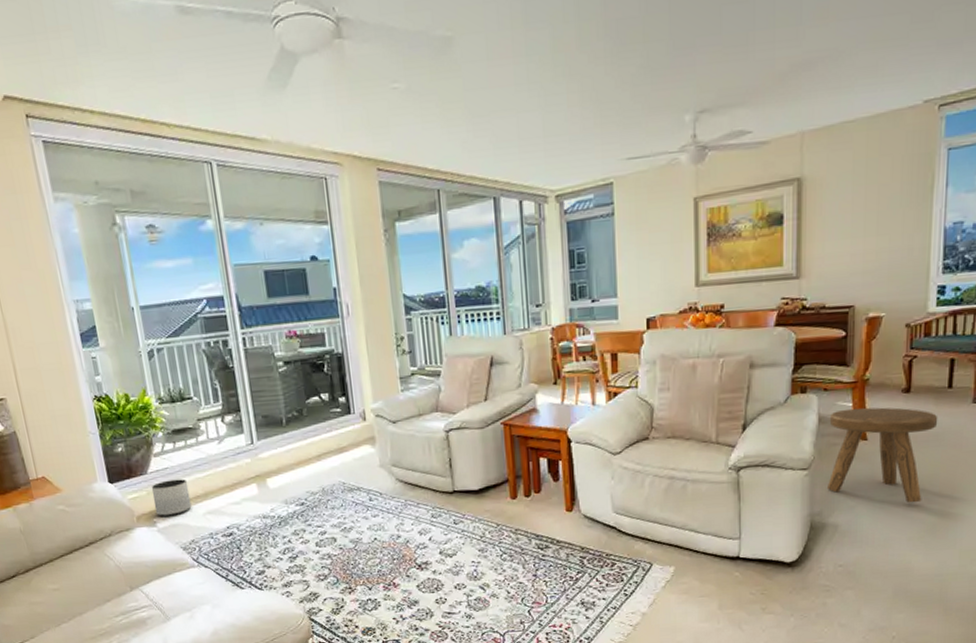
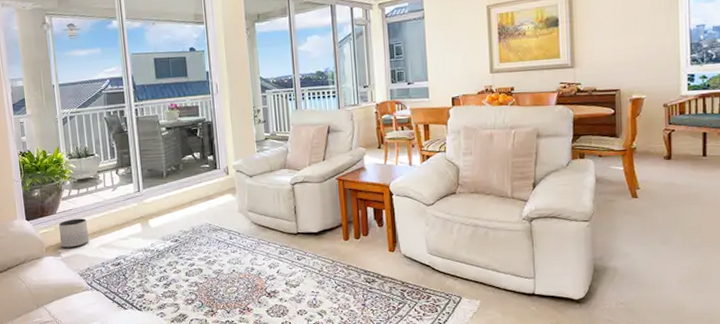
stool: present [828,407,938,503] -> none [604,171,697,251]

